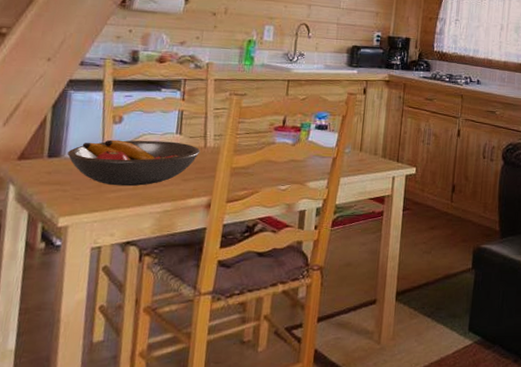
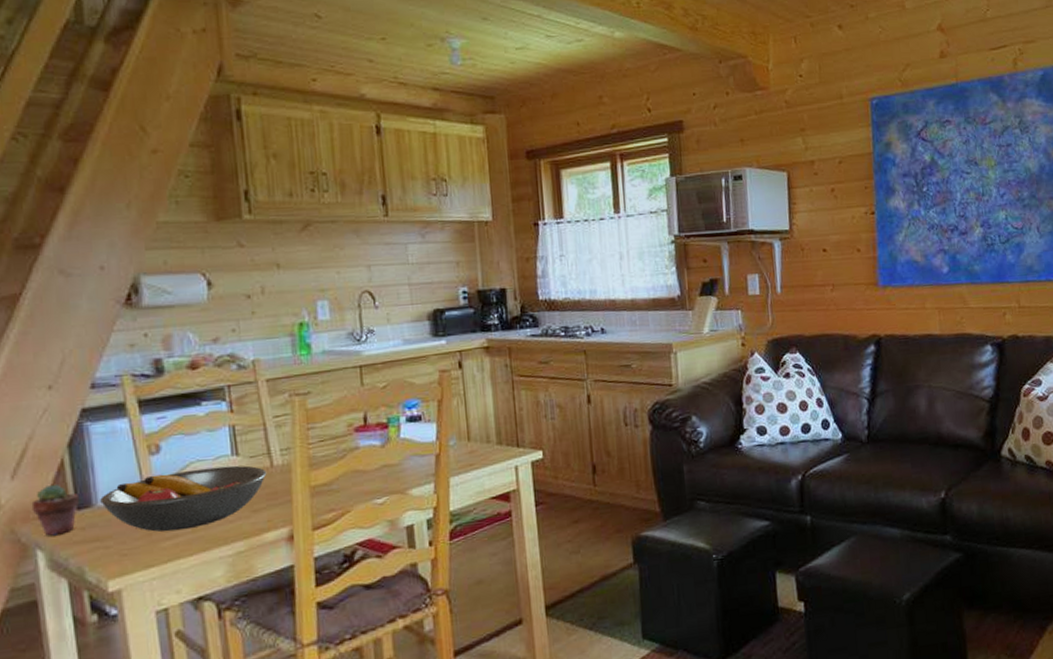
potted succulent: none [13,134,53,175] -> present [31,484,80,536]

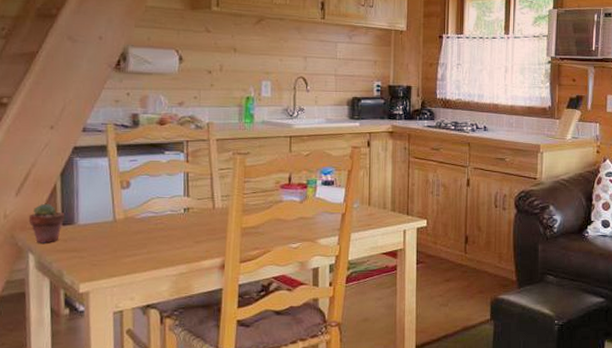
fruit bowl: present [100,465,267,532] -> none [80,204,209,251]

